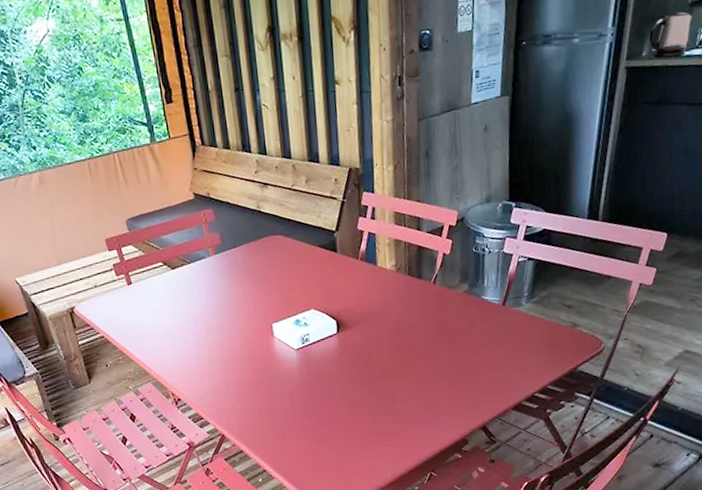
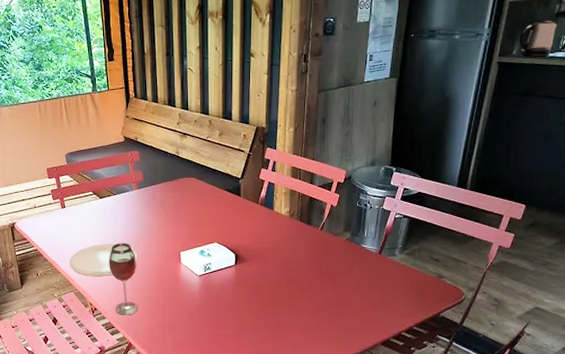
plate: none [142,321,223,363] -> present [69,243,138,277]
wineglass: none [189,319,228,404] -> present [109,243,137,315]

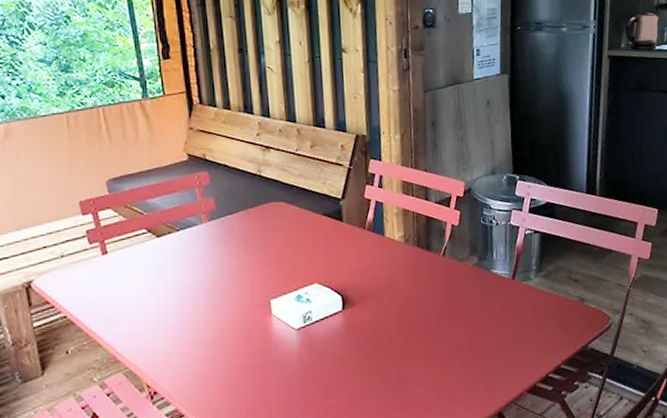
plate: present [69,243,138,277] -> none [114,297,213,347]
wineglass: present [109,243,137,315] -> none [172,294,216,397]

